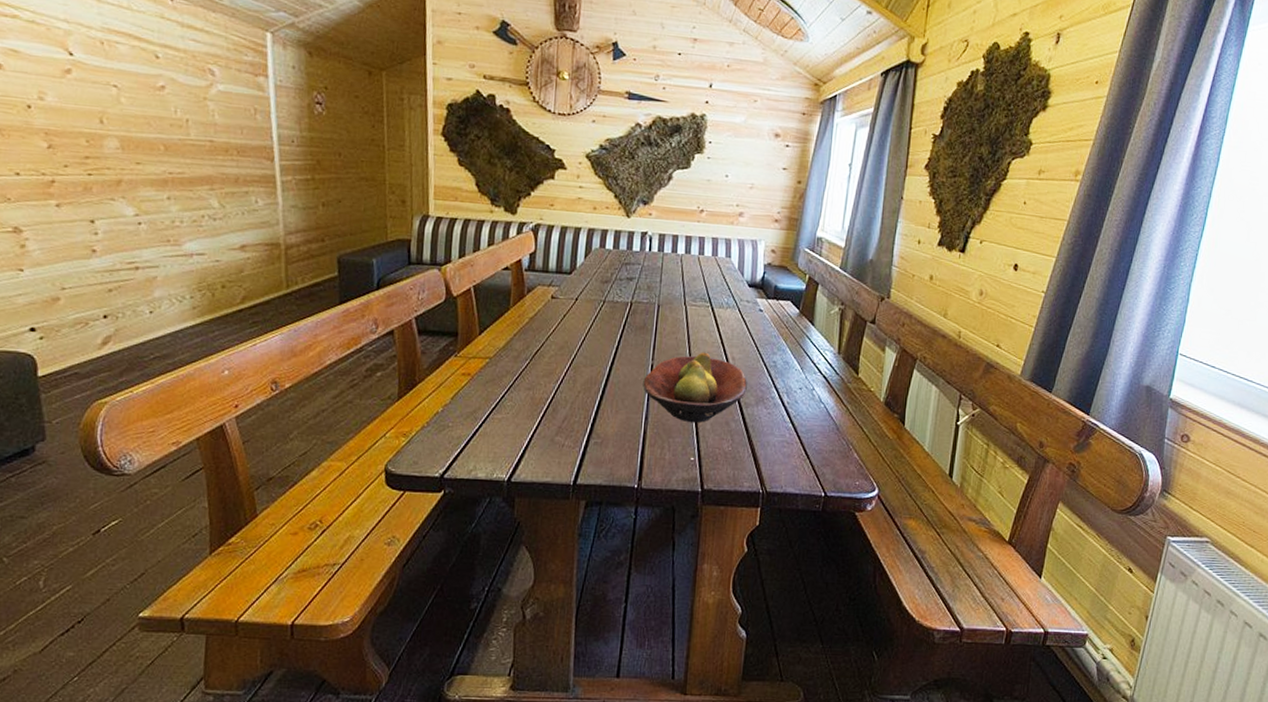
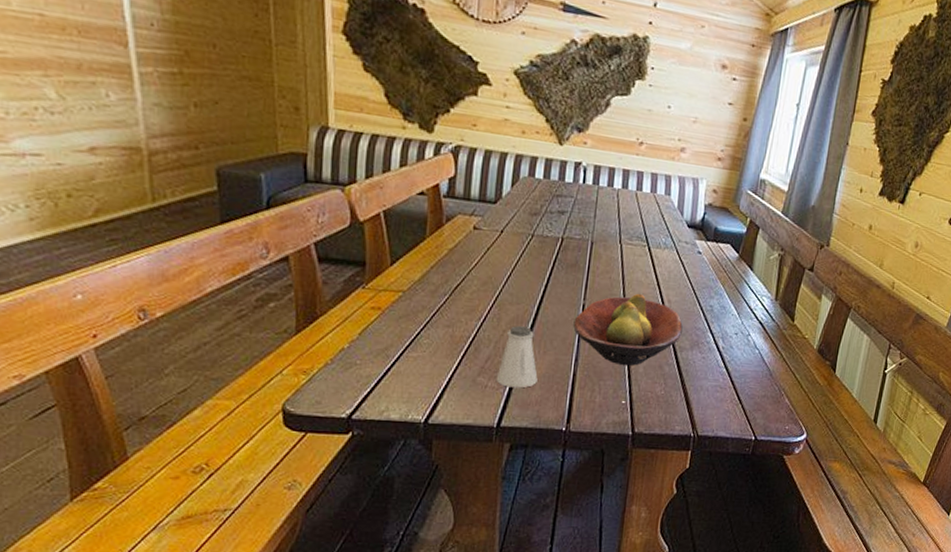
saltshaker: none [573,387,611,447] -> present [497,326,538,388]

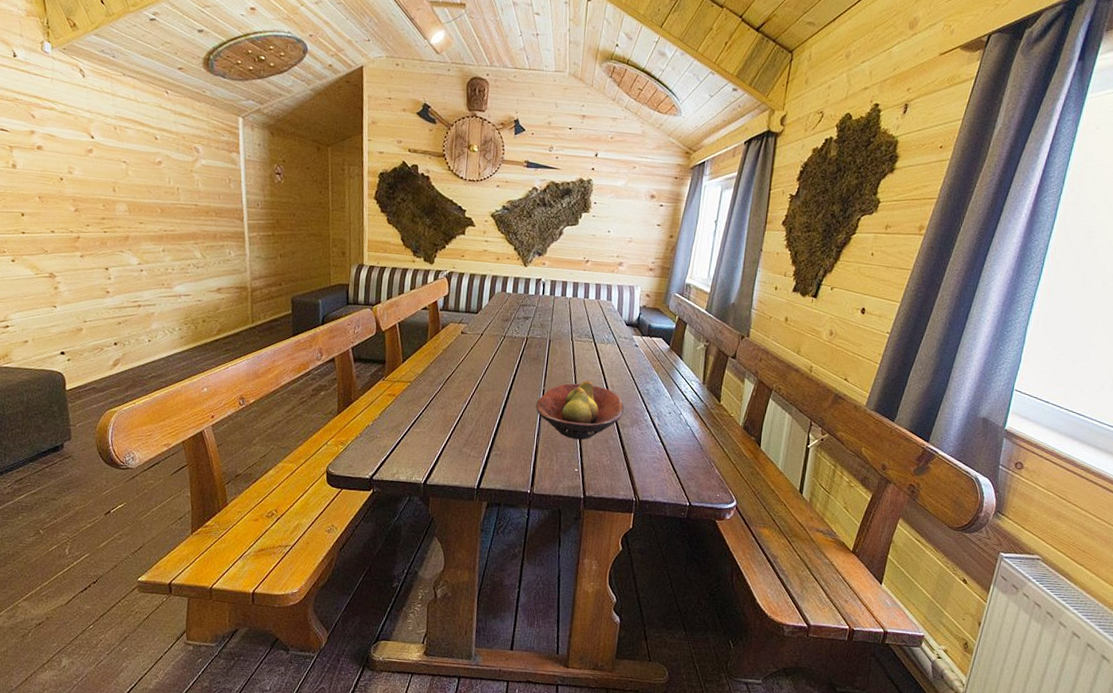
saltshaker: present [497,326,538,388] -> none [477,407,508,458]

